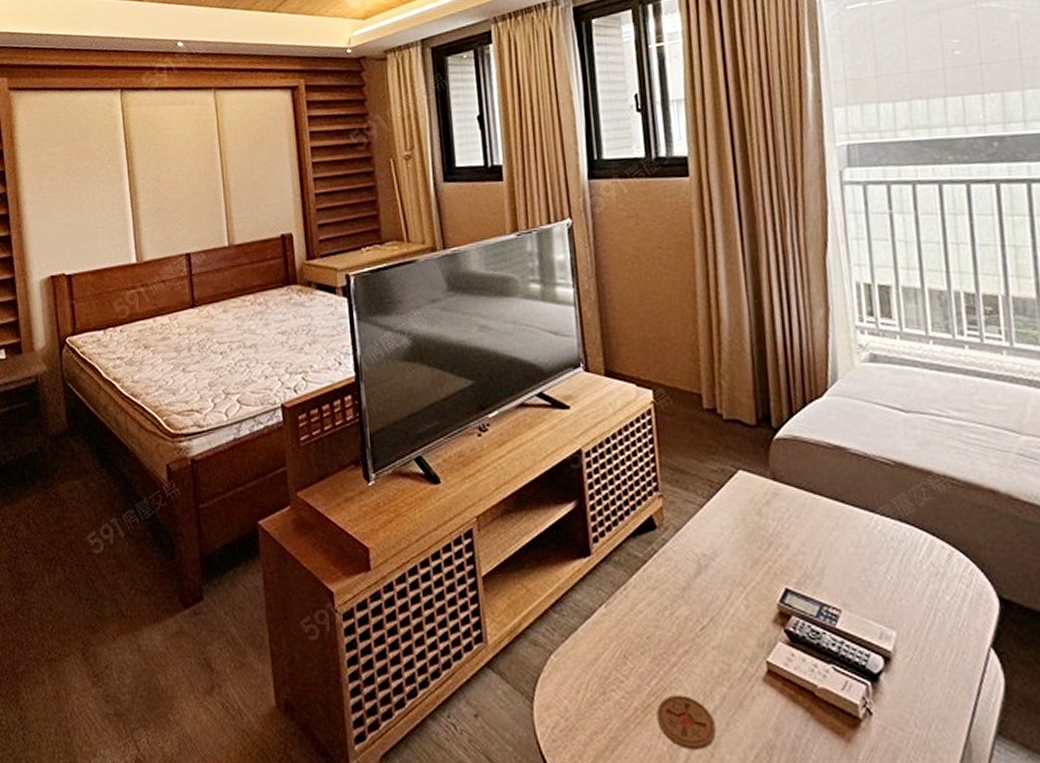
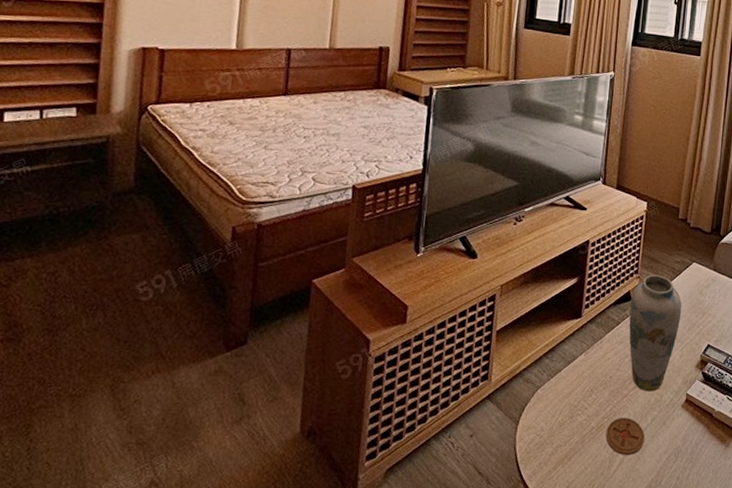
vase: none [655,490,736,659] -> present [629,274,682,392]

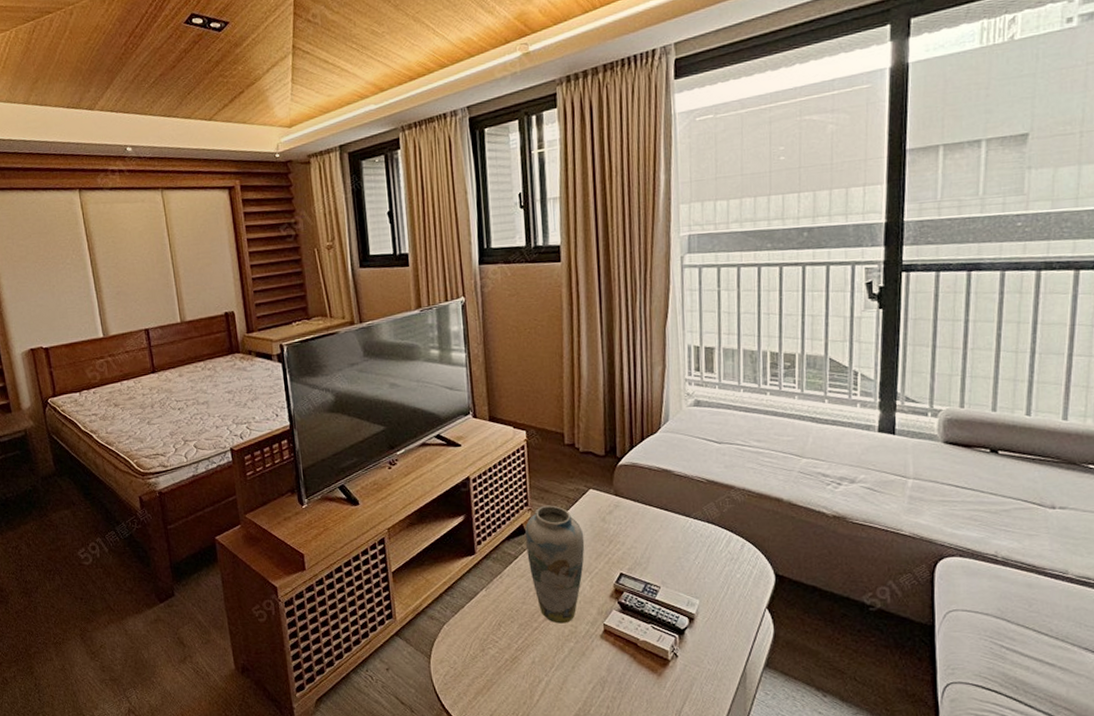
coaster: present [605,418,645,456] -> none [521,649,565,686]

